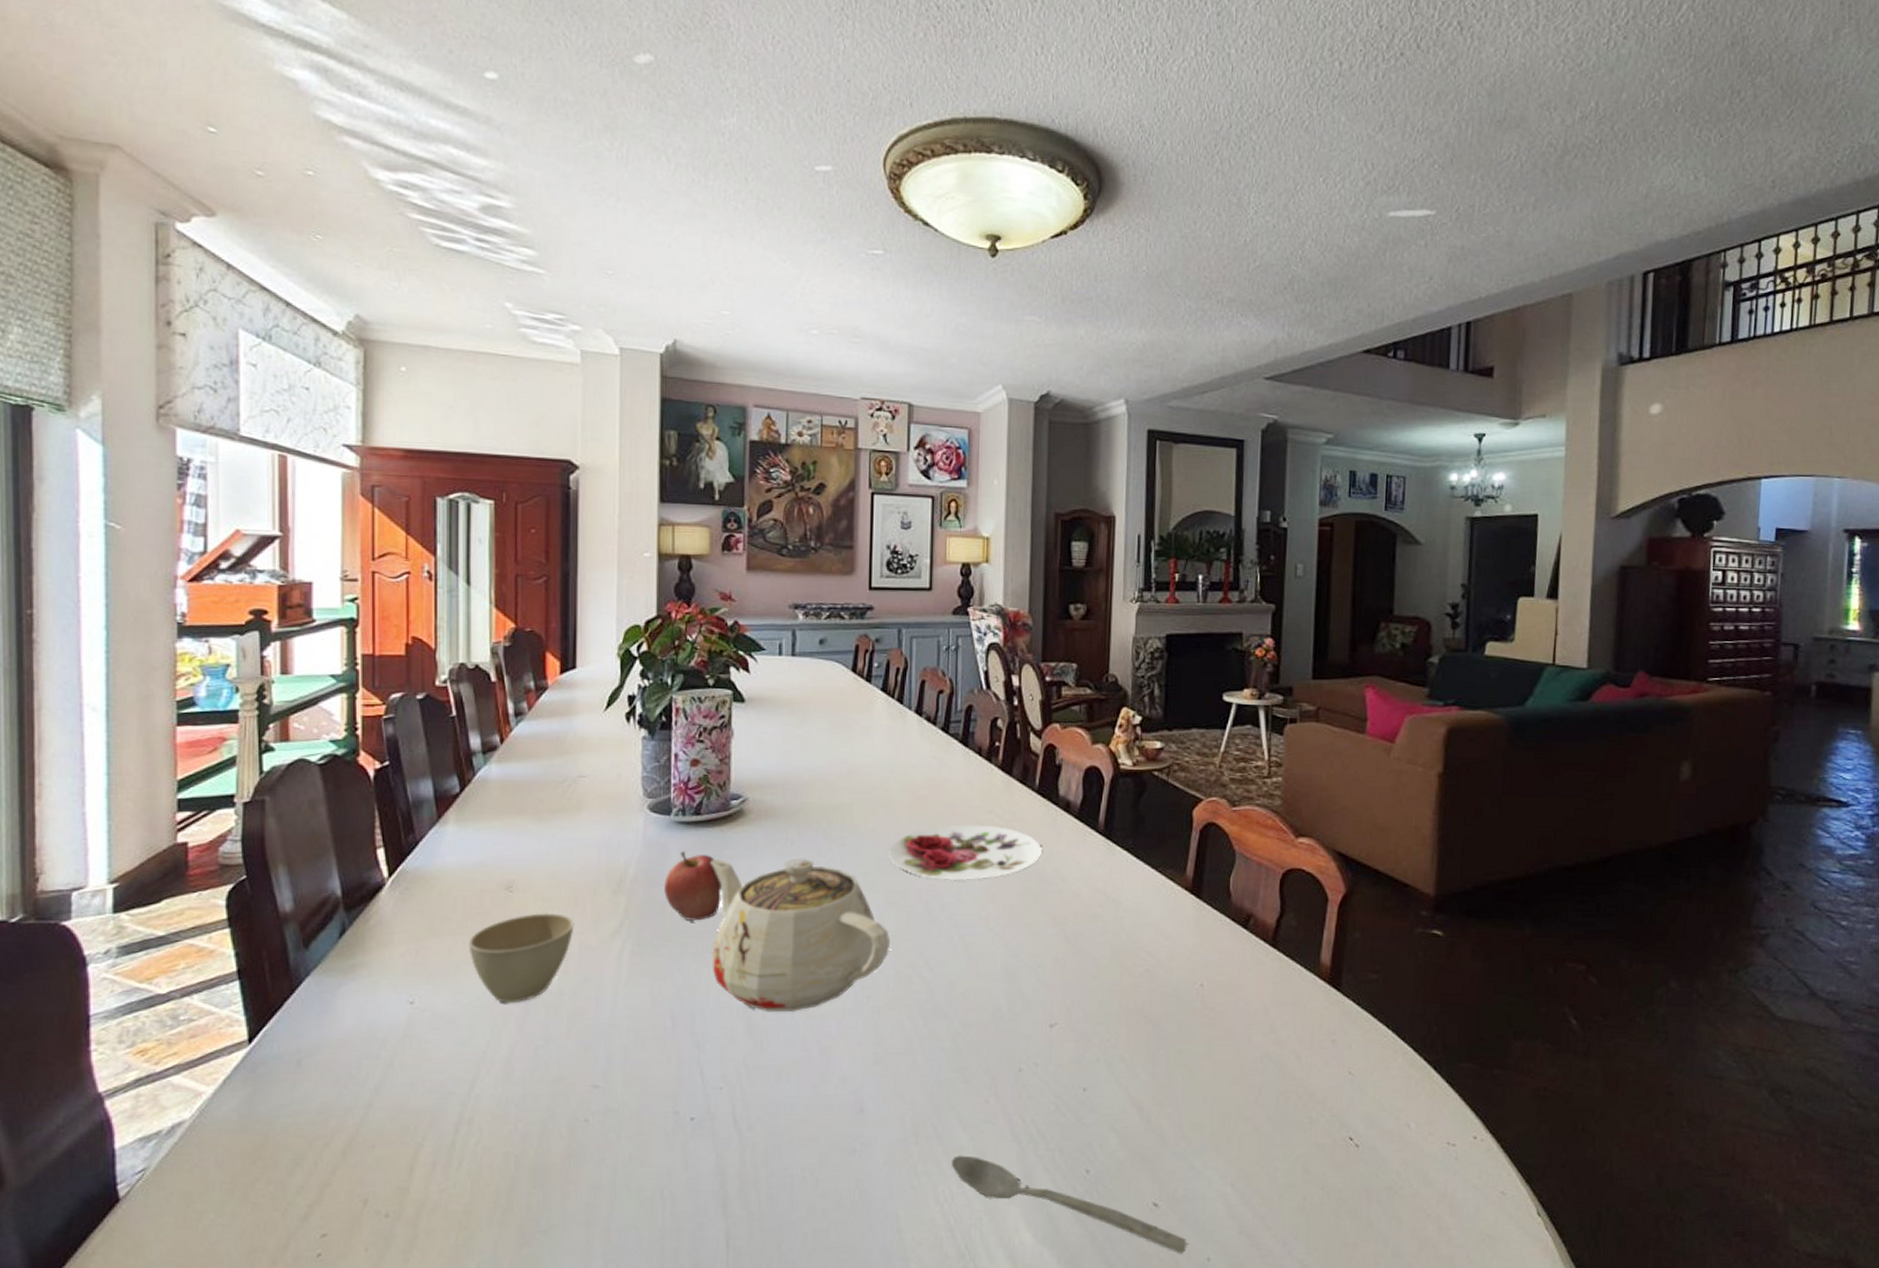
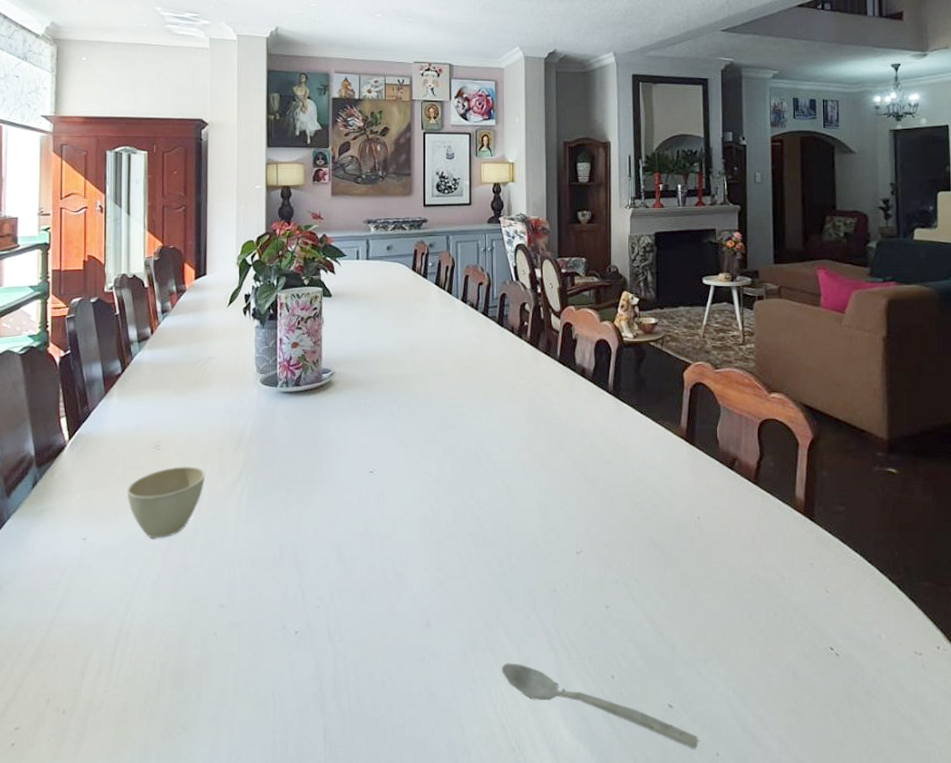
fruit: present [664,850,722,921] -> none [273,414,316,470]
teapot: present [710,858,891,1013] -> none [308,419,448,544]
plate: present [889,824,1042,881] -> none [444,389,564,435]

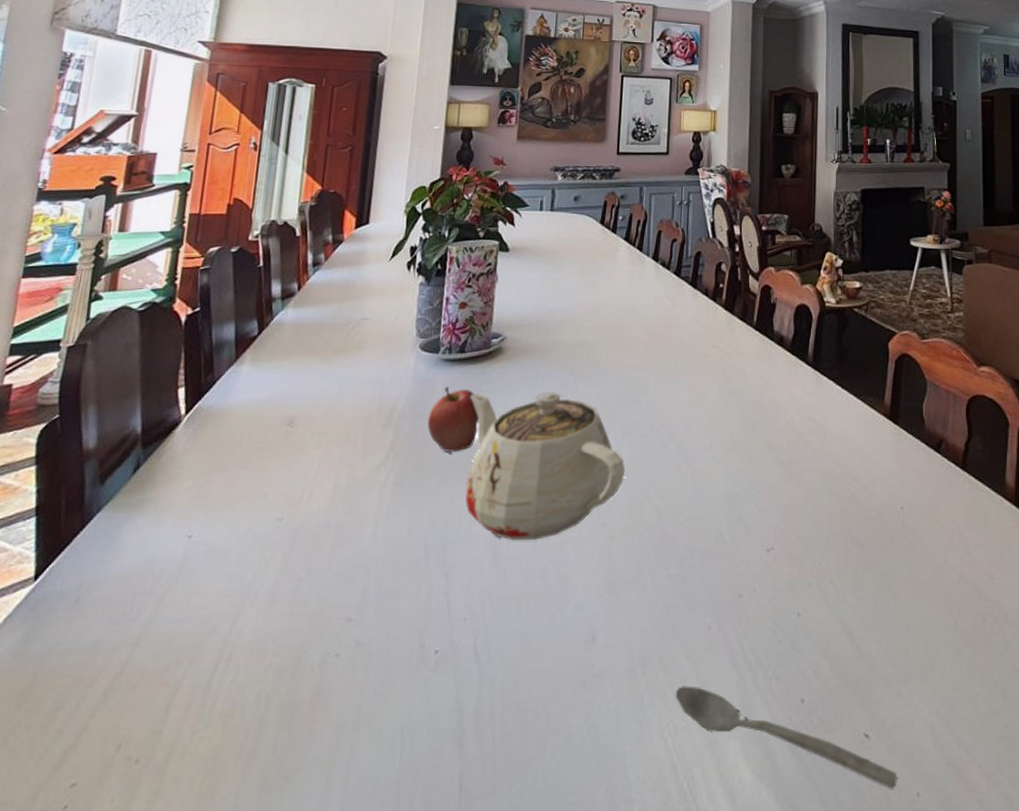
cup: present [127,466,206,539] -> none [248,447,346,536]
fruit: none [273,414,316,470] -> present [427,386,479,452]
teapot: none [308,419,448,544] -> present [465,391,626,541]

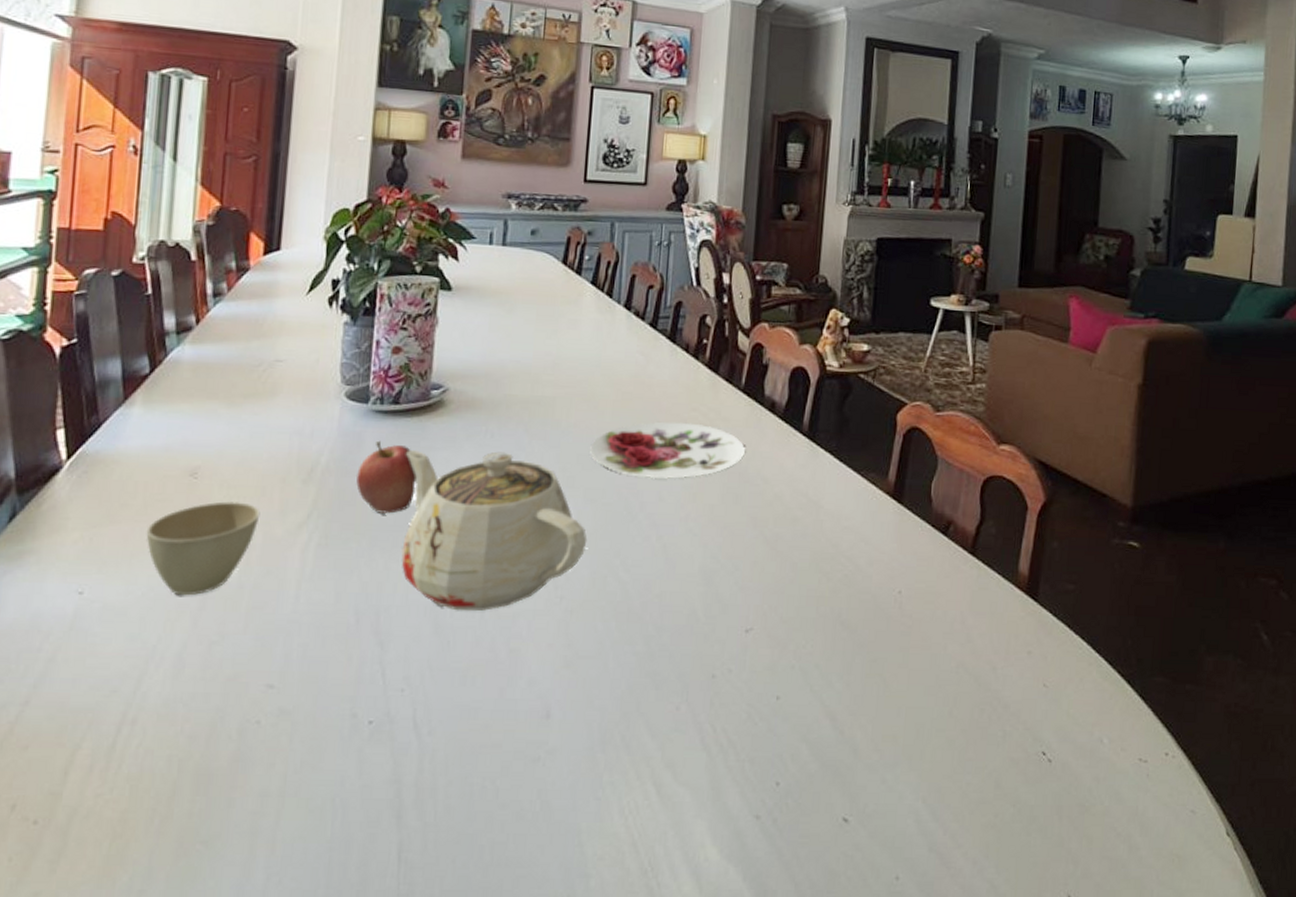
cup: none [248,447,346,536] -> present [146,501,260,596]
plate: none [626,358,759,411] -> present [590,421,745,479]
spoon: present [675,686,897,789] -> none [637,765,876,872]

